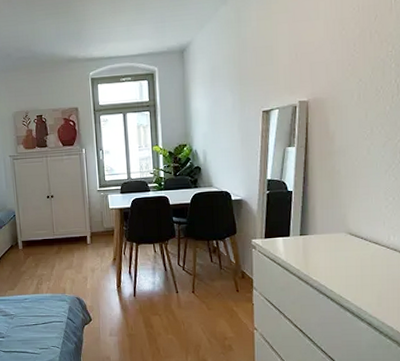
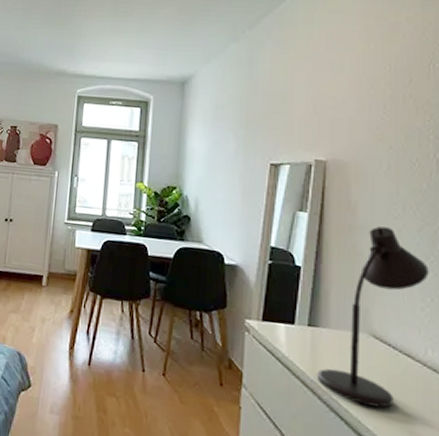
desk lamp: none [308,147,391,285] -> present [316,226,429,408]

